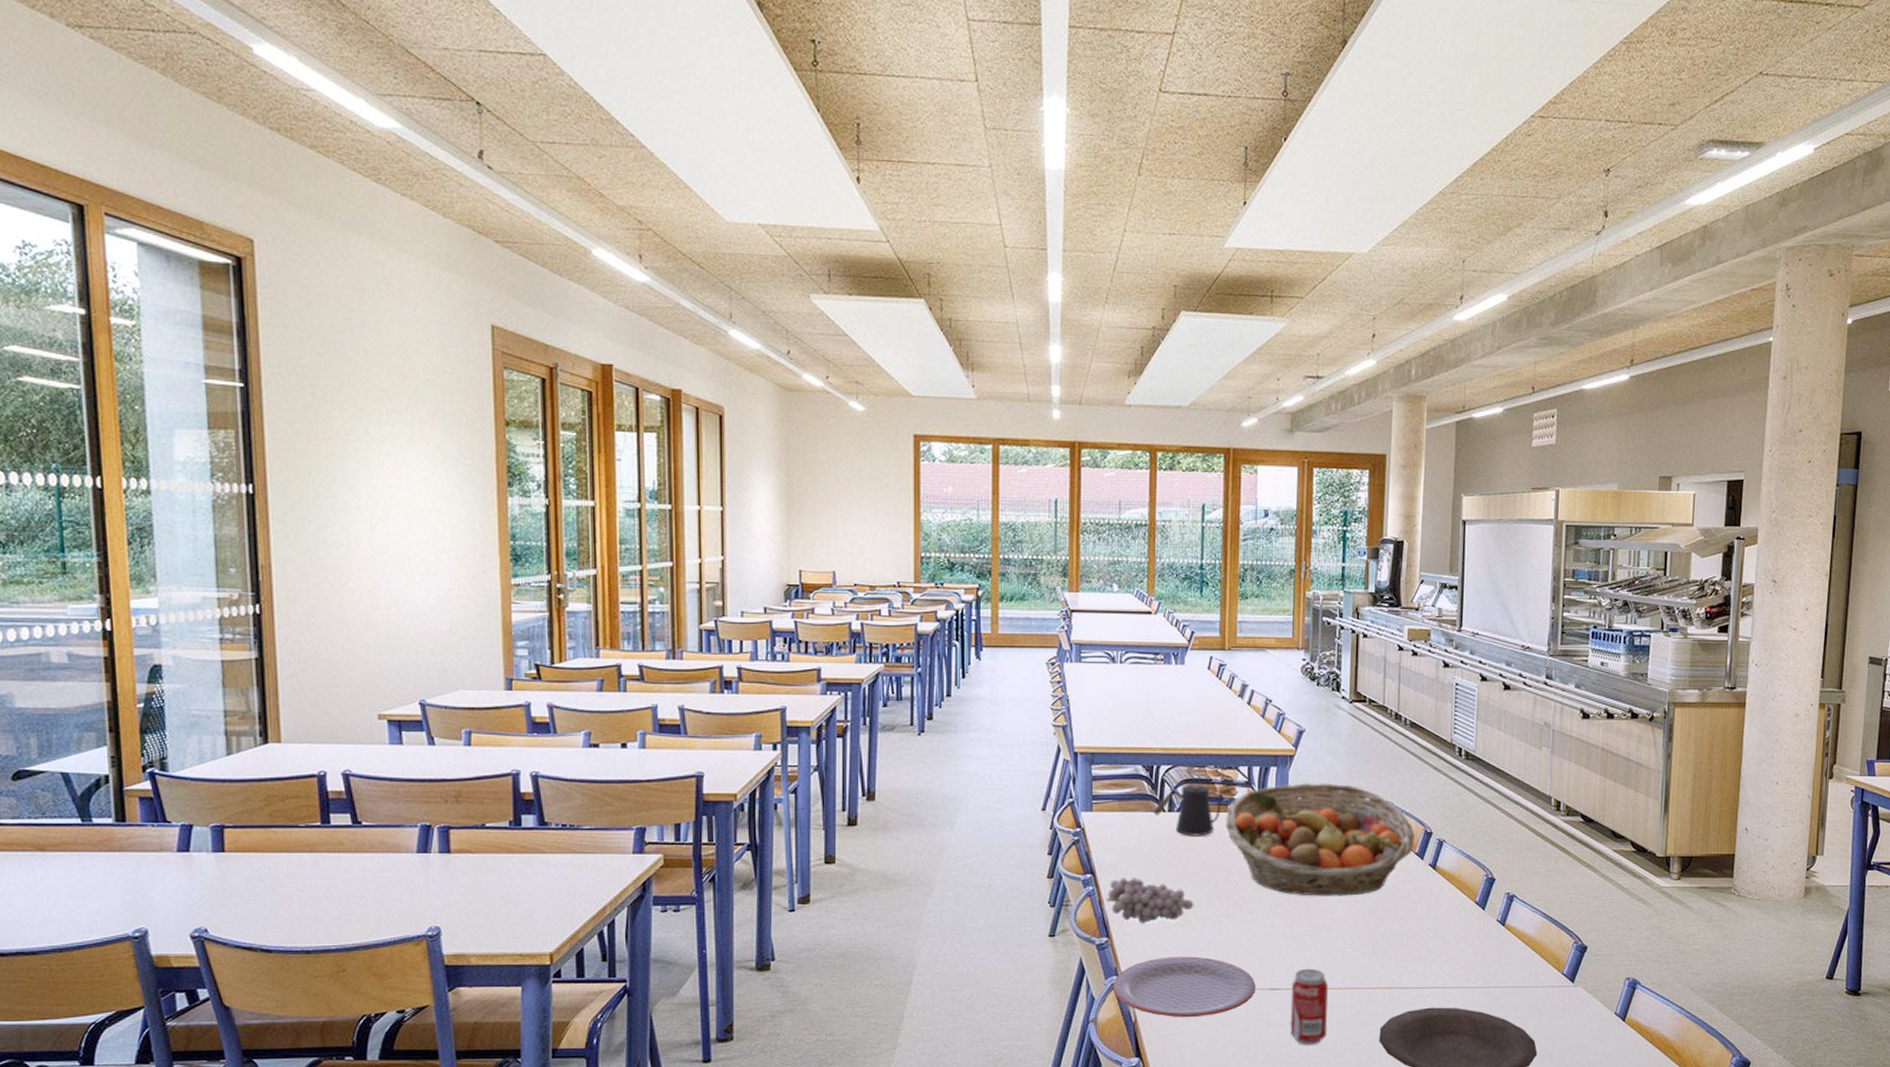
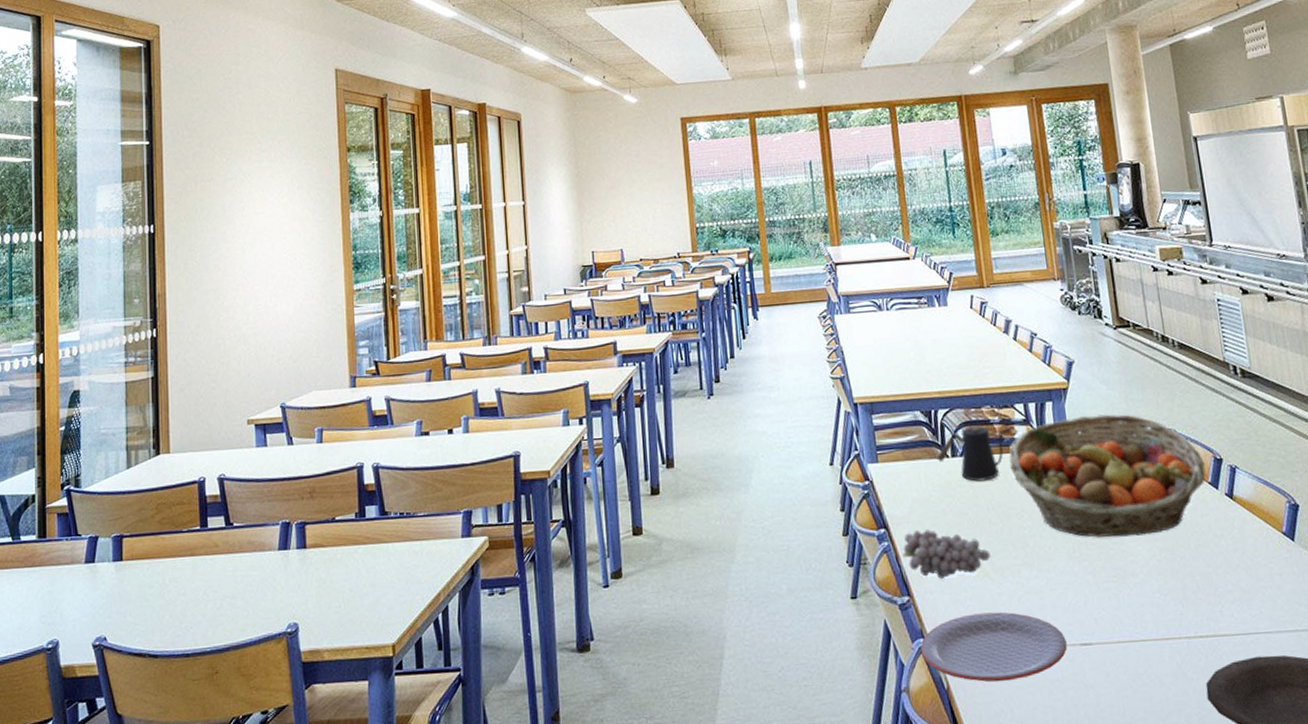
beverage can: present [1290,968,1328,1045] -> none [1103,618,1151,708]

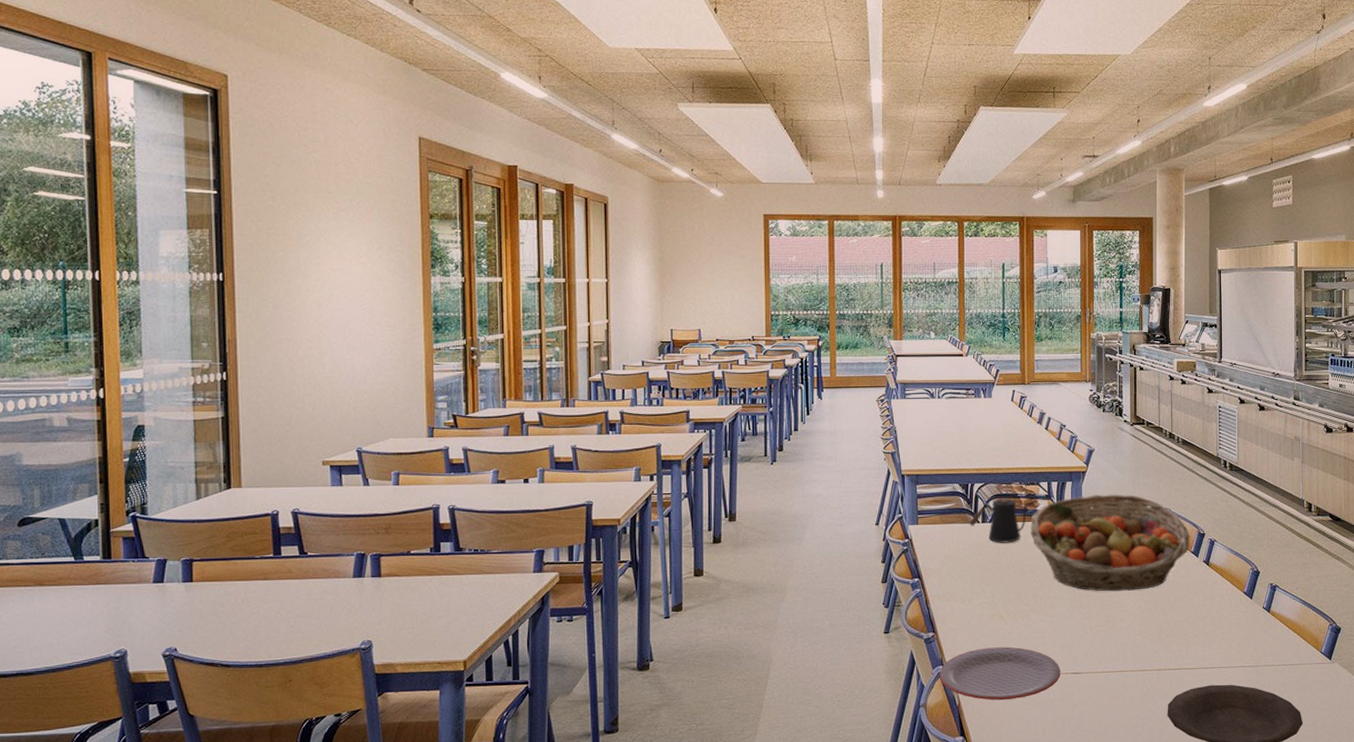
fruit: present [902,529,991,579] -> none [931,580,1006,620]

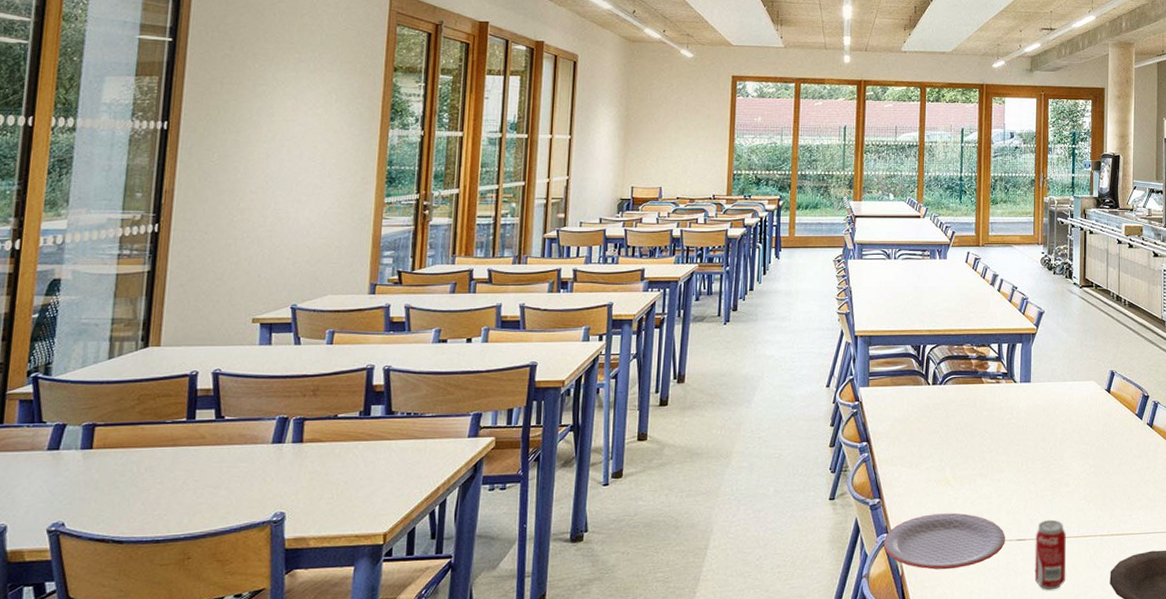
kettle: present [969,499,1035,543] -> none [919,361,985,406]
fruit basket: present [1030,494,1190,592] -> none [980,356,1135,455]
beverage can: none [1091,654,1123,721] -> present [1034,519,1066,590]

